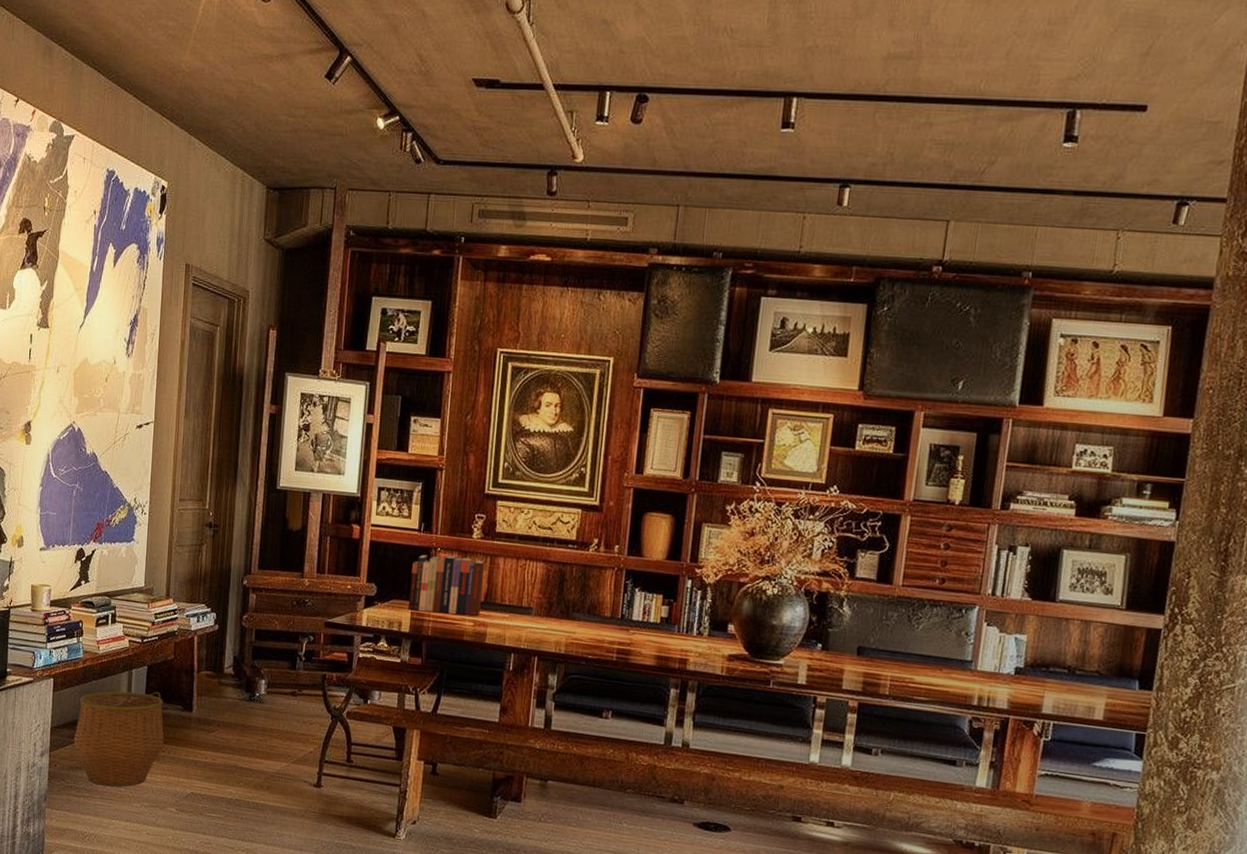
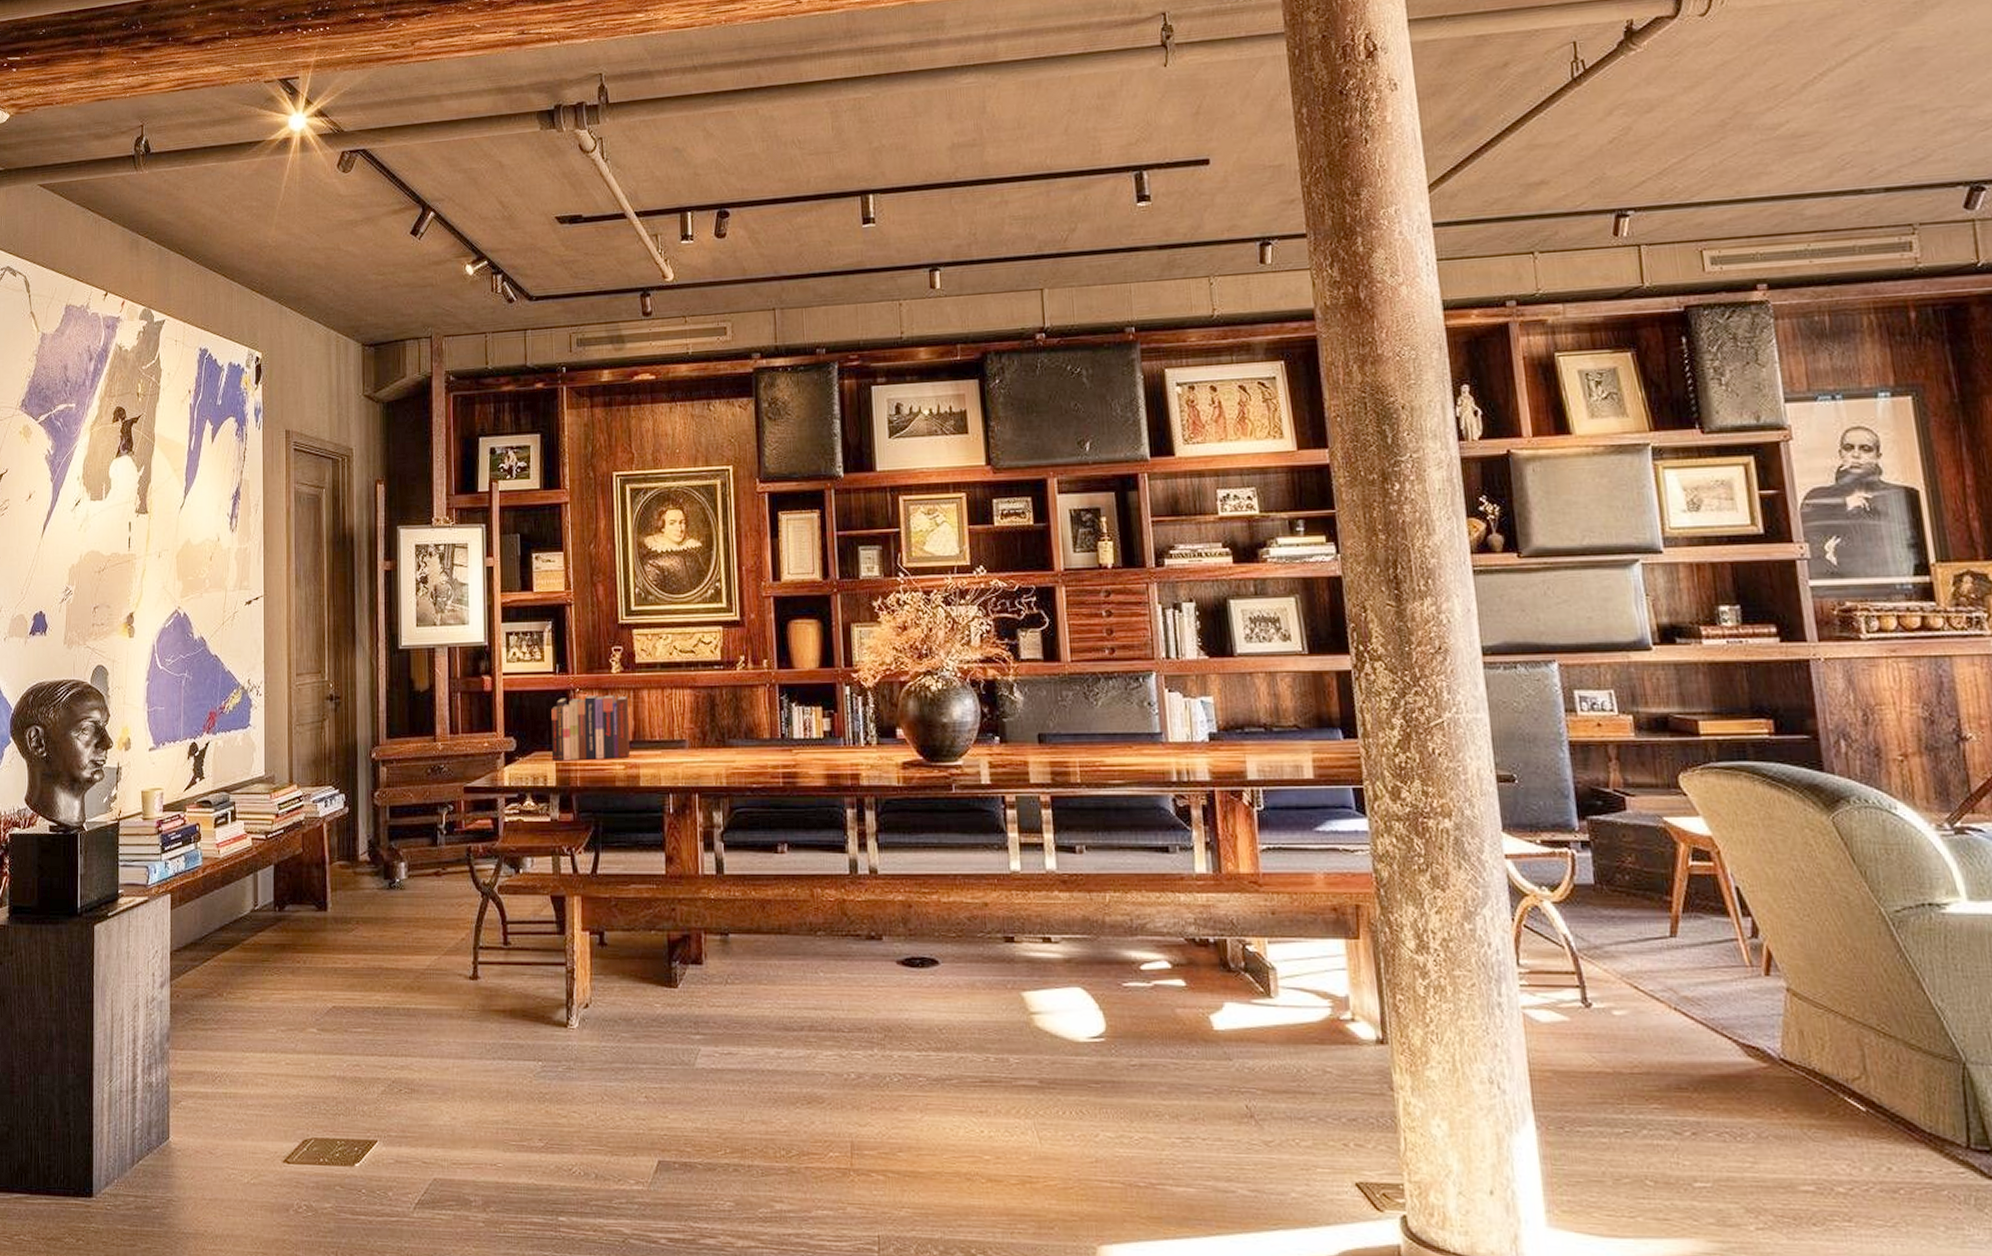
basket: present [73,691,164,787] -> none [196,893,298,1013]

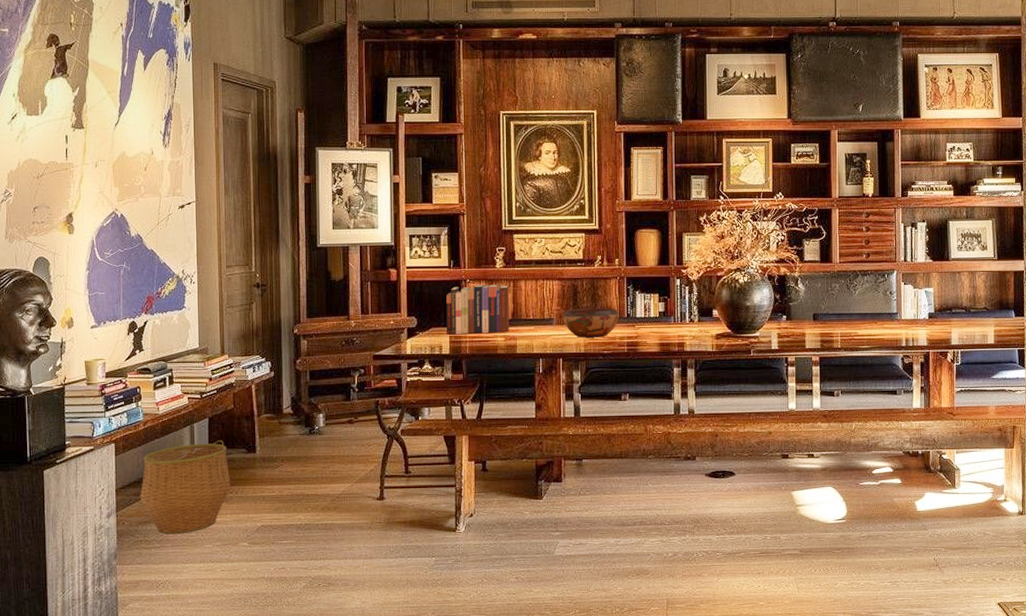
basket: none [196,893,298,1013] -> present [140,440,231,534]
decorative bowl: none [698,725,771,766] -> present [563,307,619,338]

